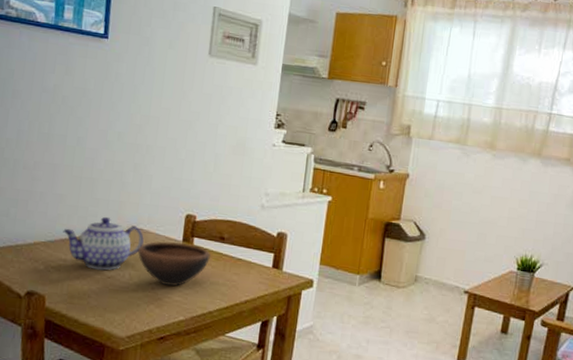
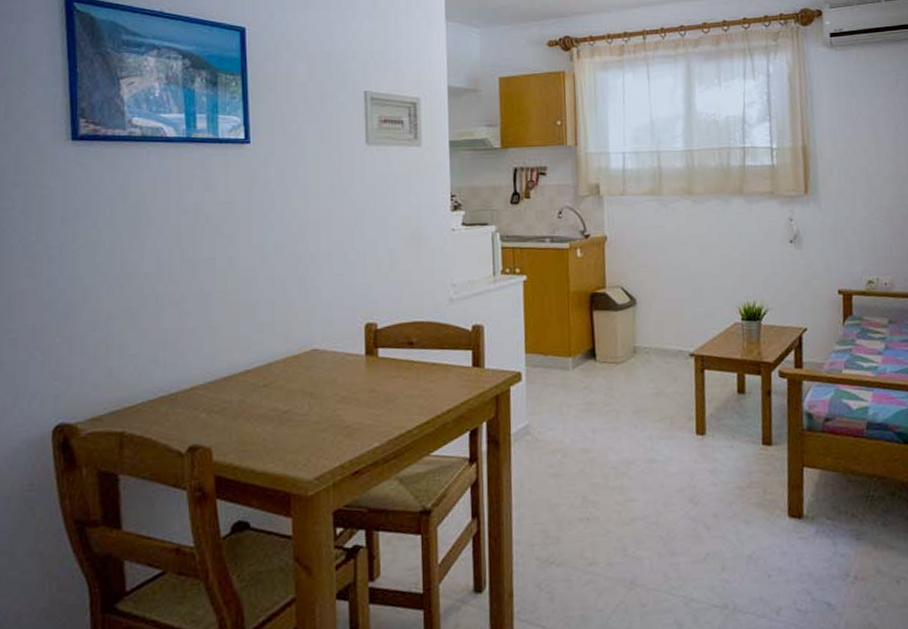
teapot: present [63,216,144,271] -> none [224,342,320,407]
bowl: present [138,241,210,287] -> none [316,357,400,410]

